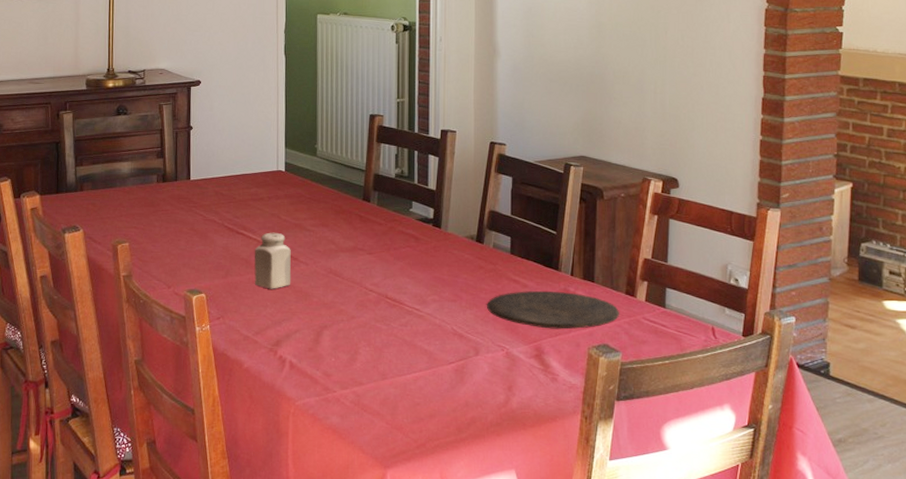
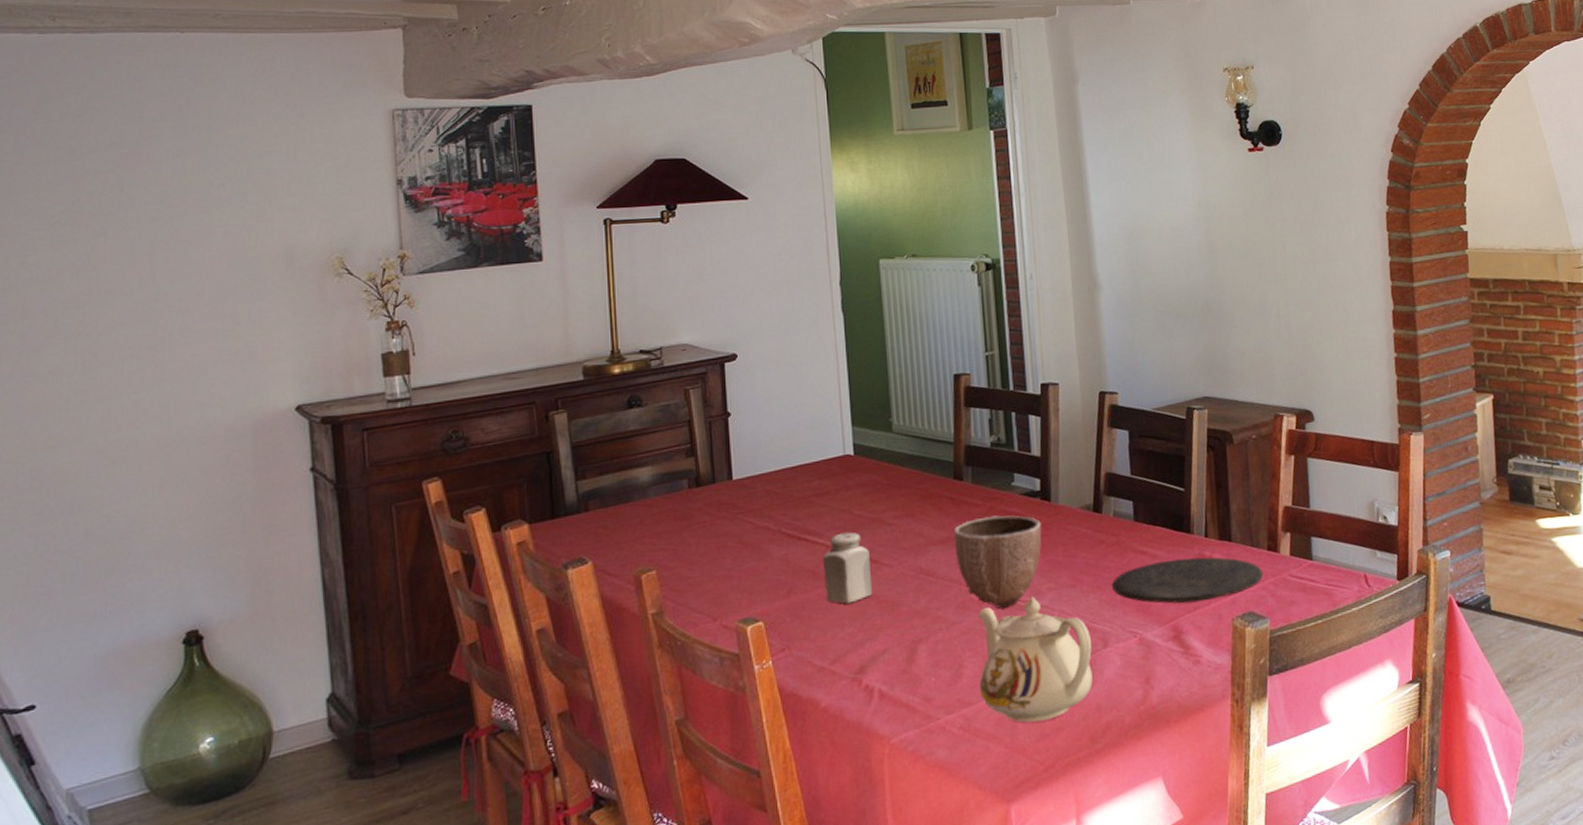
decorative bowl: none [359,234,431,310] -> present [953,515,1042,608]
teapot: none [370,304,465,407] -> present [978,596,1093,723]

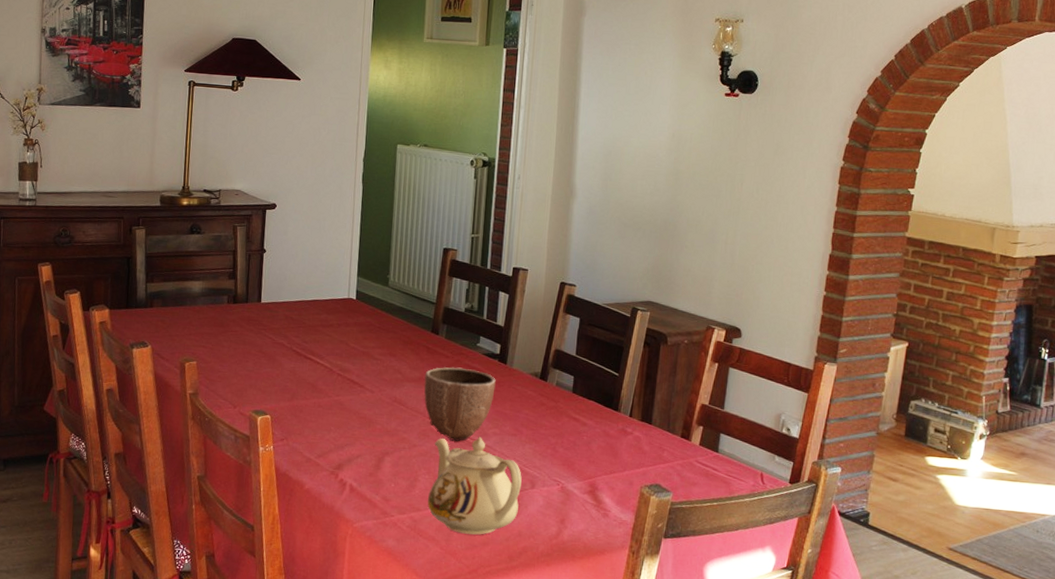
salt shaker: present [822,532,873,604] -> none [319,358,358,414]
plate: present [1112,557,1264,604] -> none [546,429,674,468]

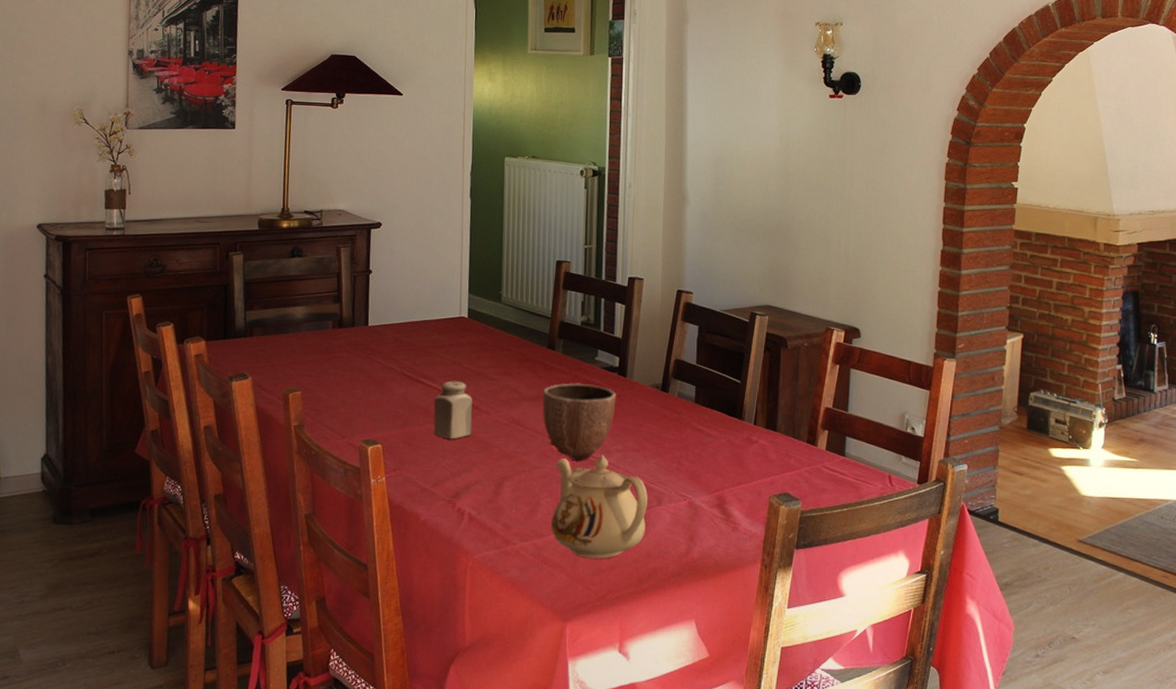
salt shaker: none [319,358,358,414] -> present [433,380,472,439]

